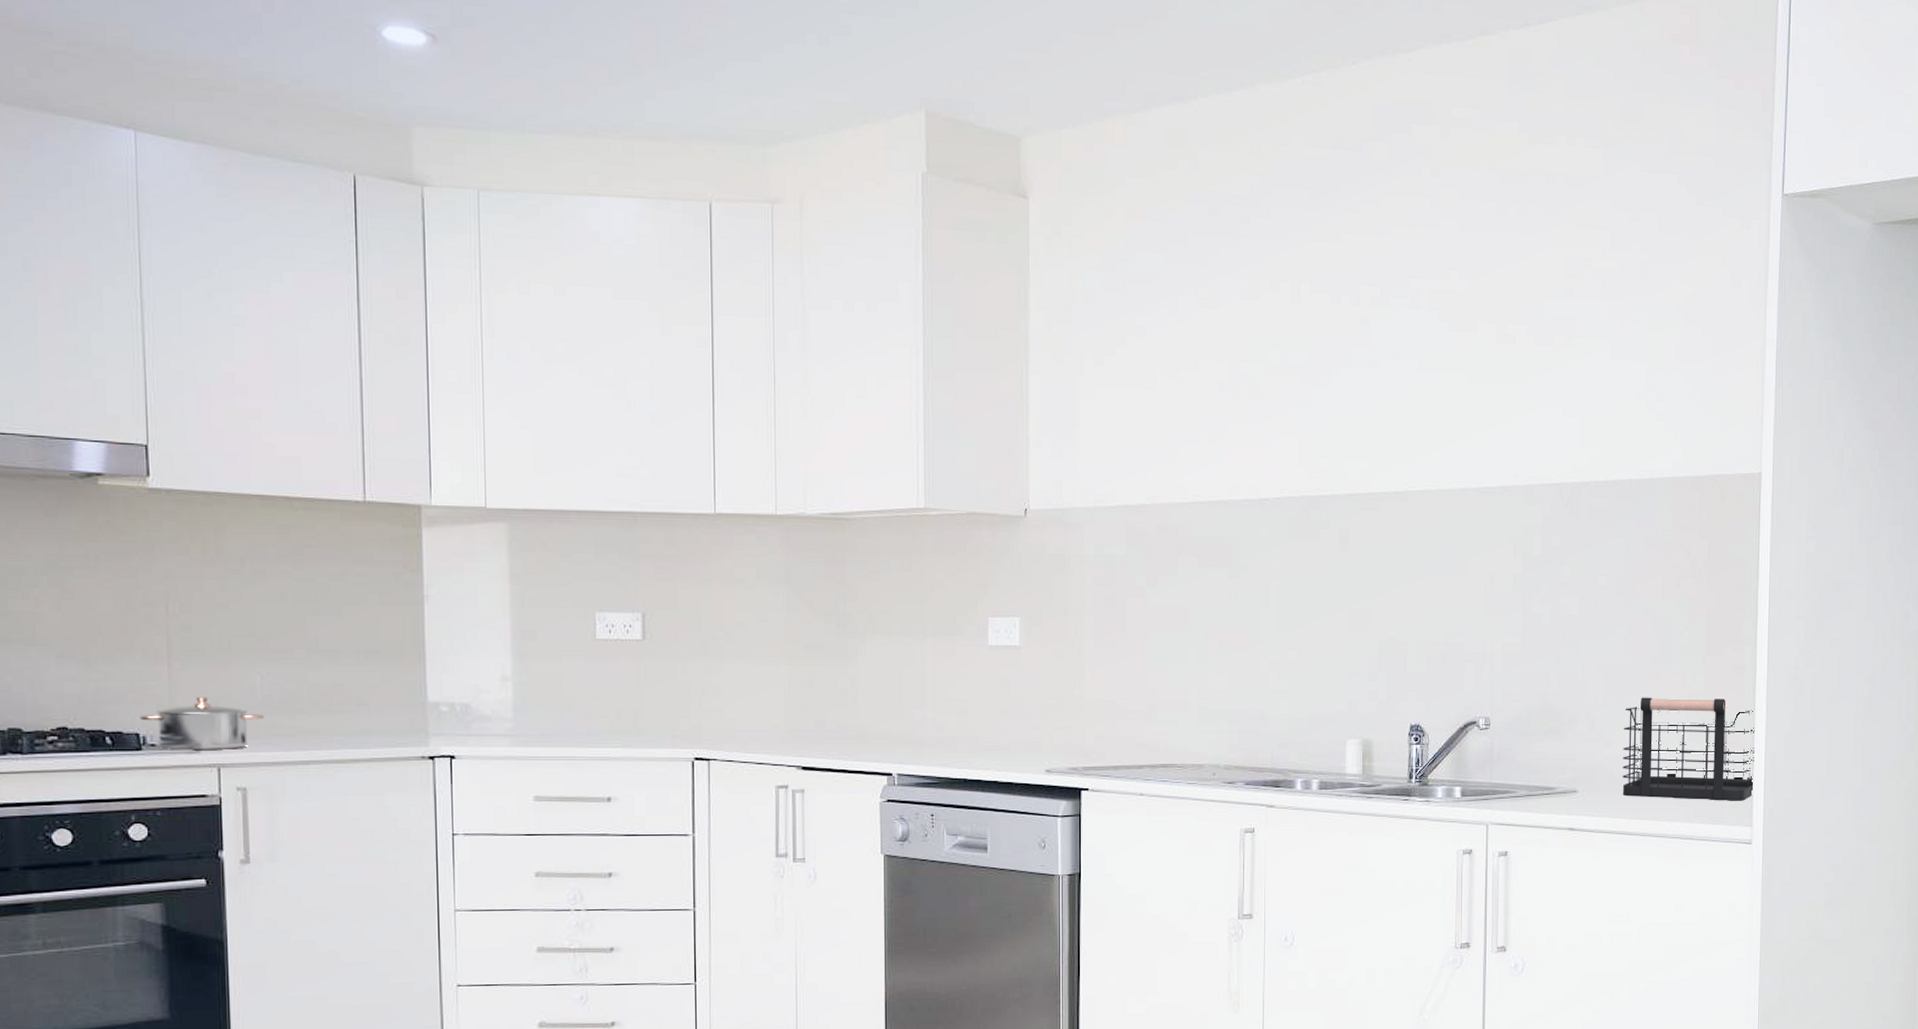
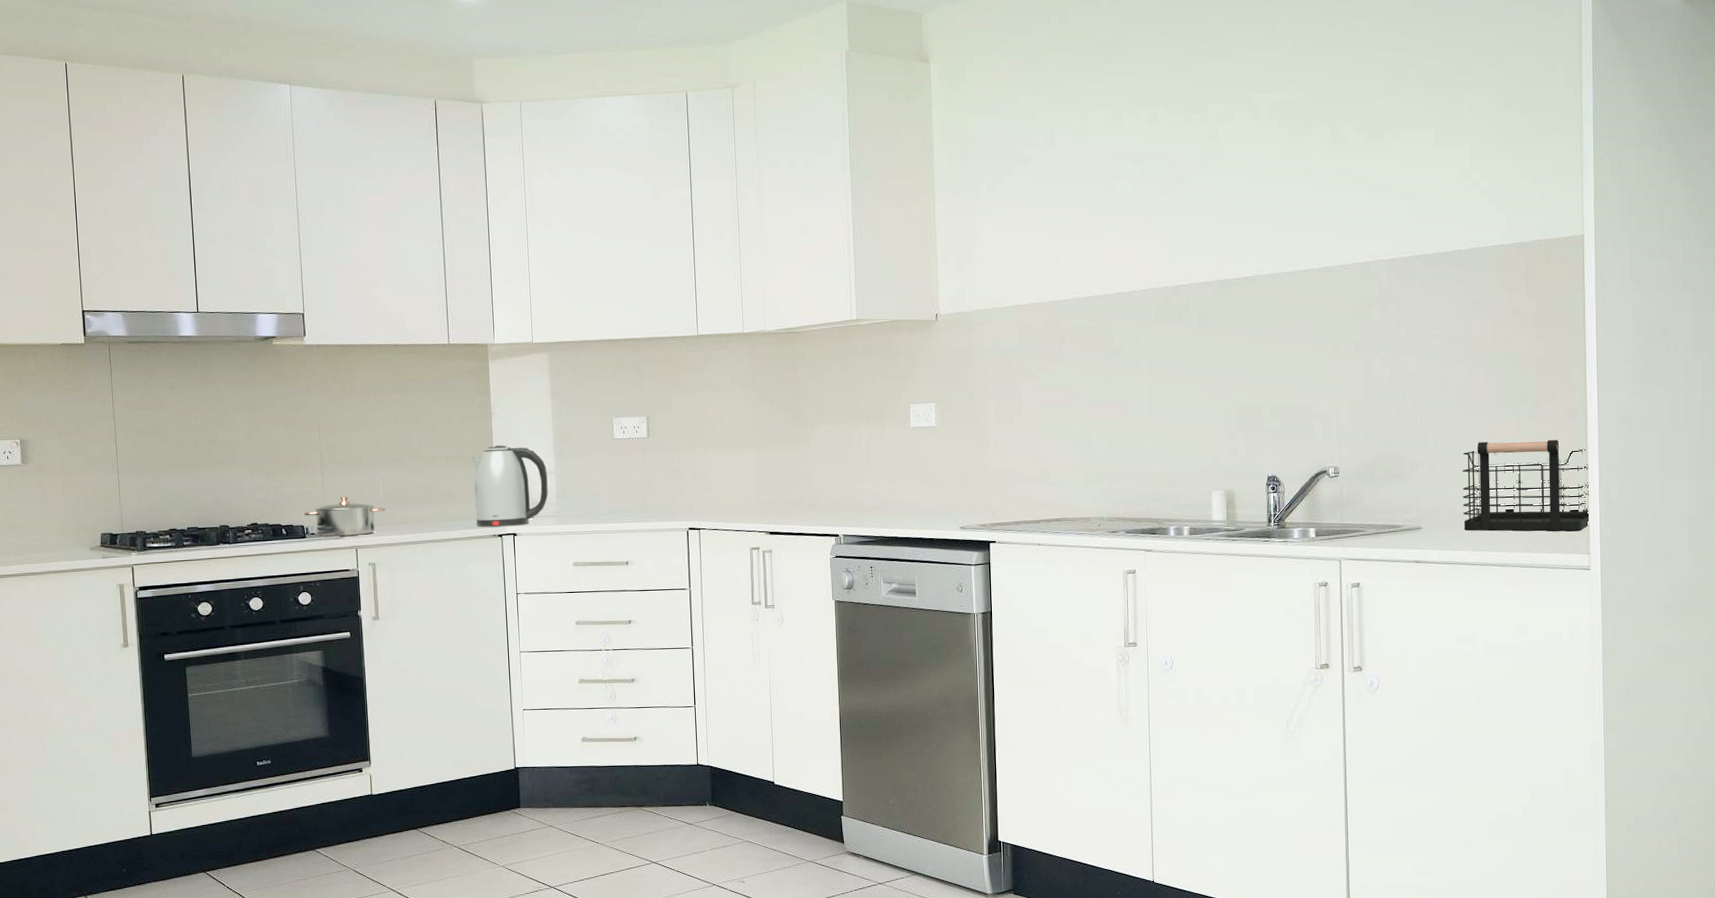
kettle: none [394,638,502,747] -> present [472,444,548,528]

